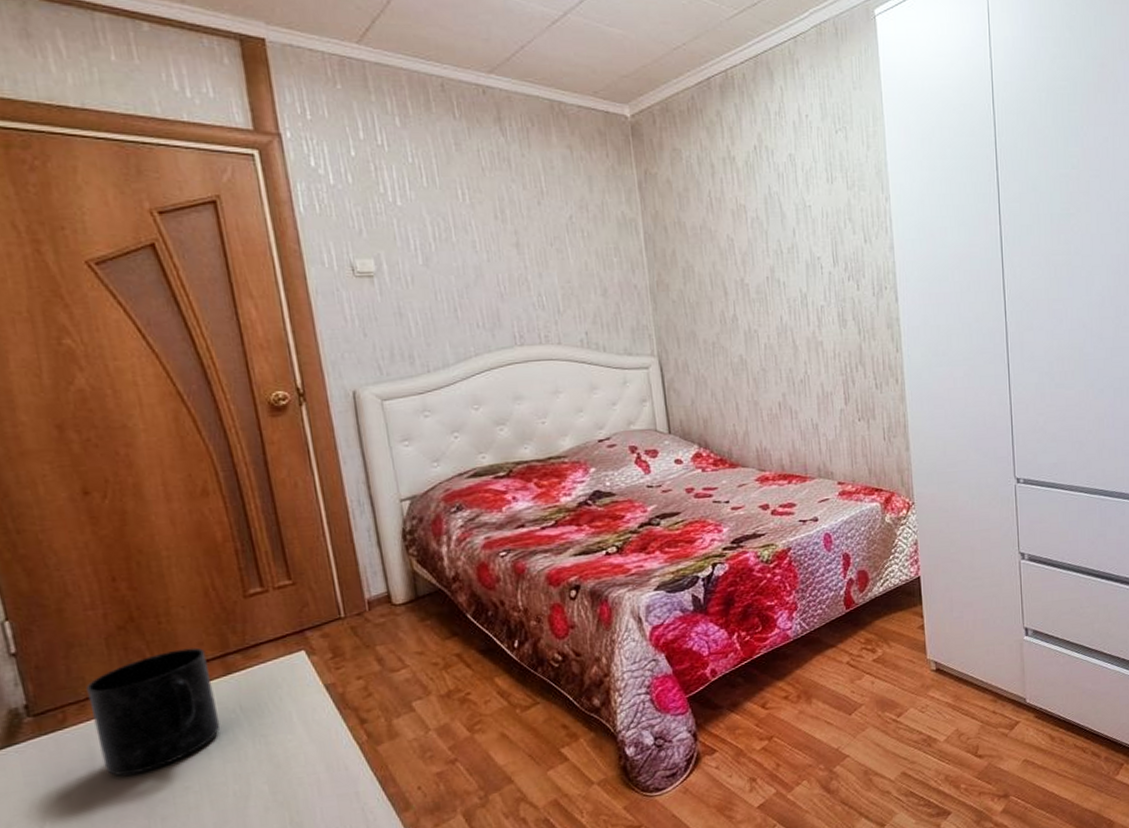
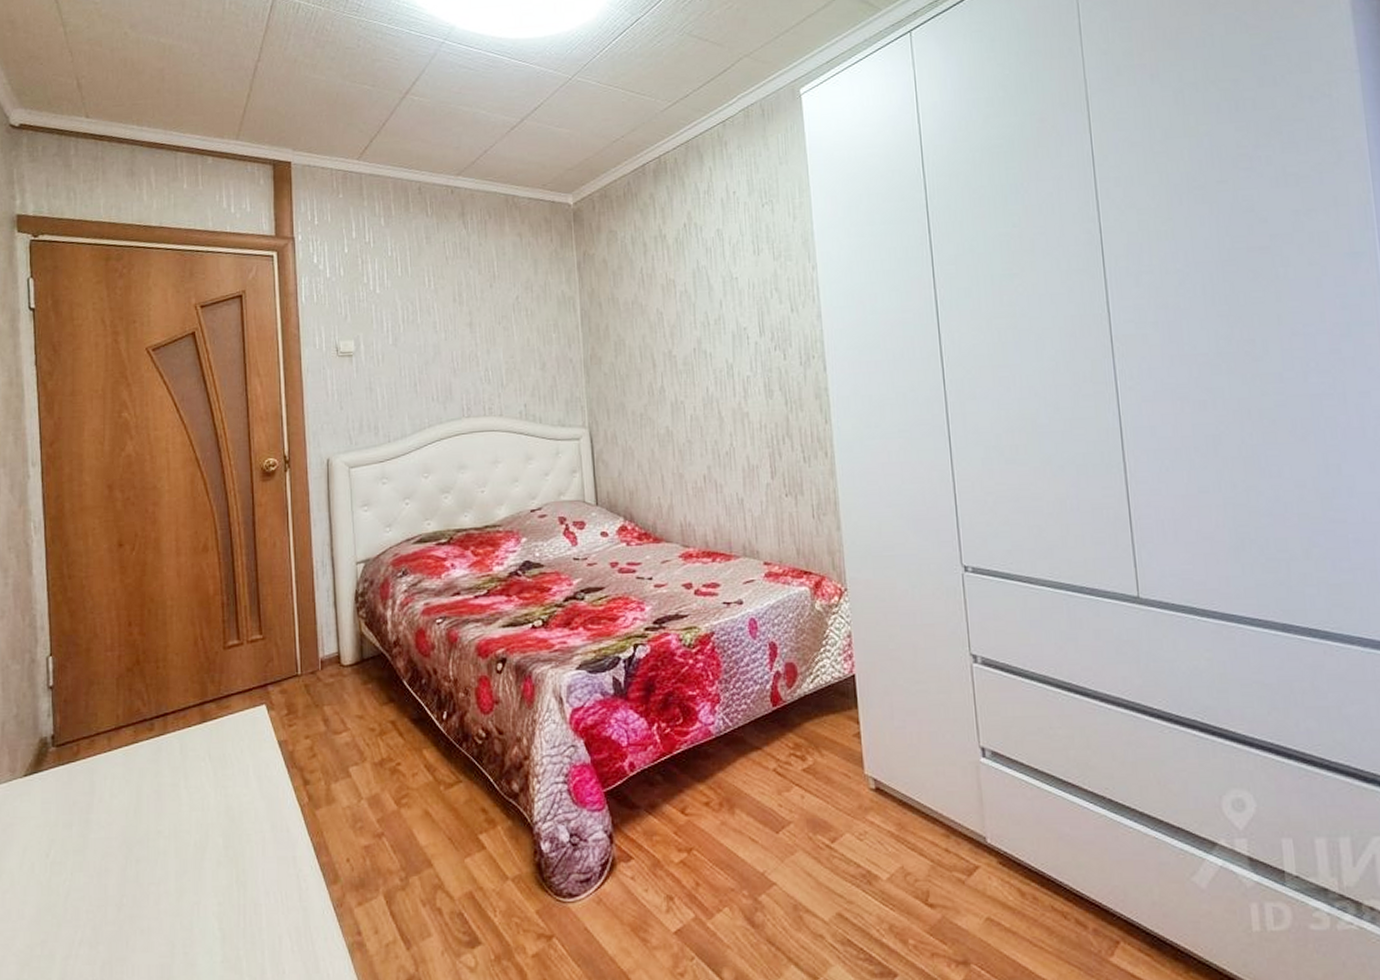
mug: present [86,647,221,776] -> none [97,694,192,813]

